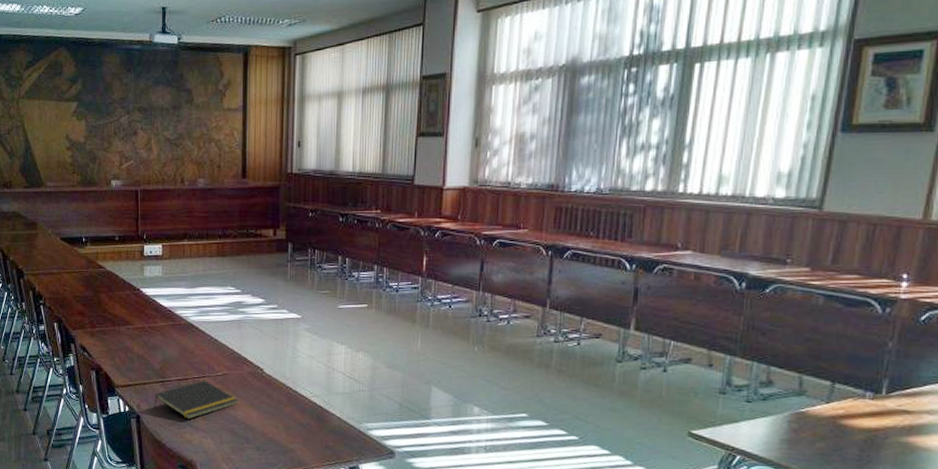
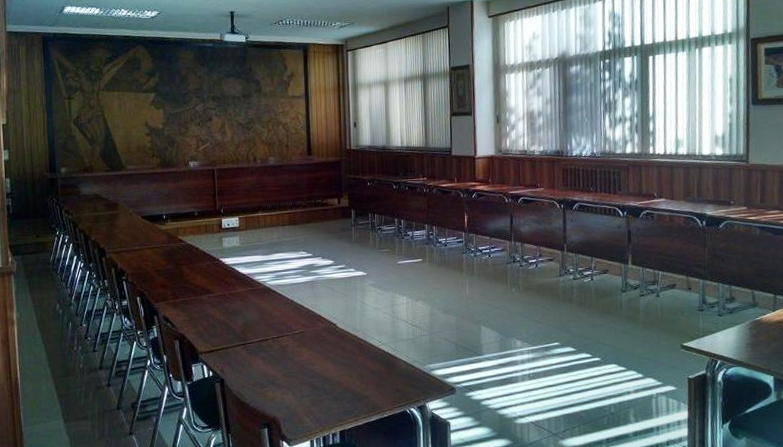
notepad: present [153,380,238,419] -> none [236,339,315,378]

